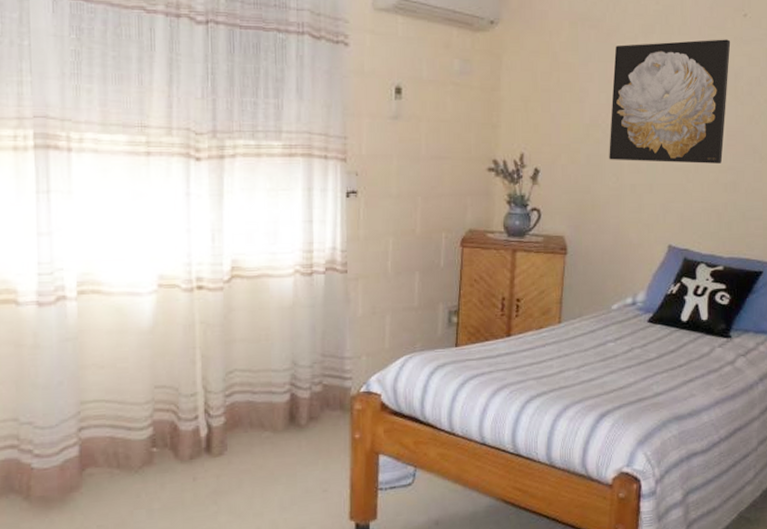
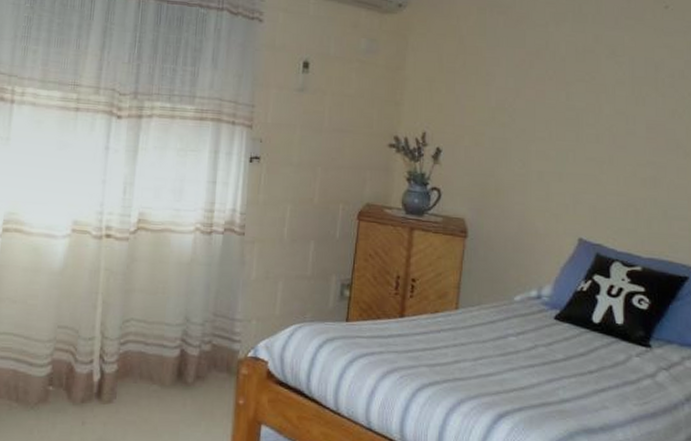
wall art: present [609,39,731,164] -> none [515,29,650,157]

